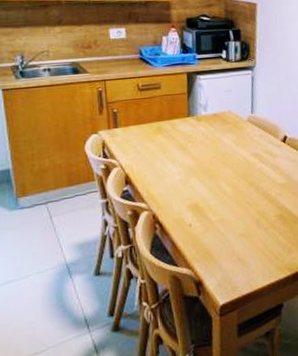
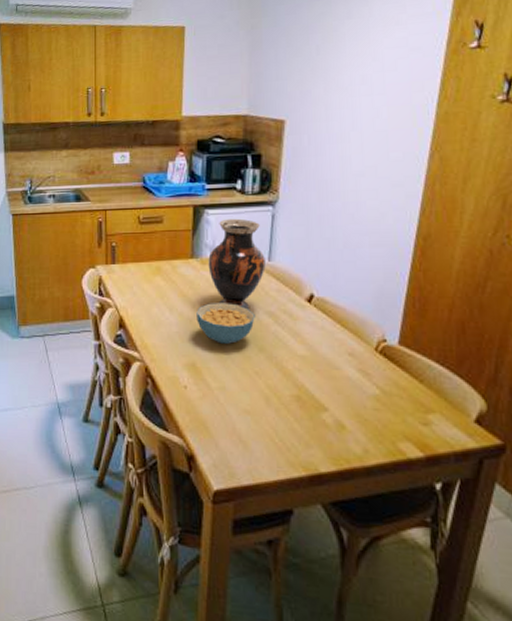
cereal bowl: none [195,150,244,184] -> present [196,303,255,344]
vase: none [202,81,250,154] -> present [208,218,266,310]

